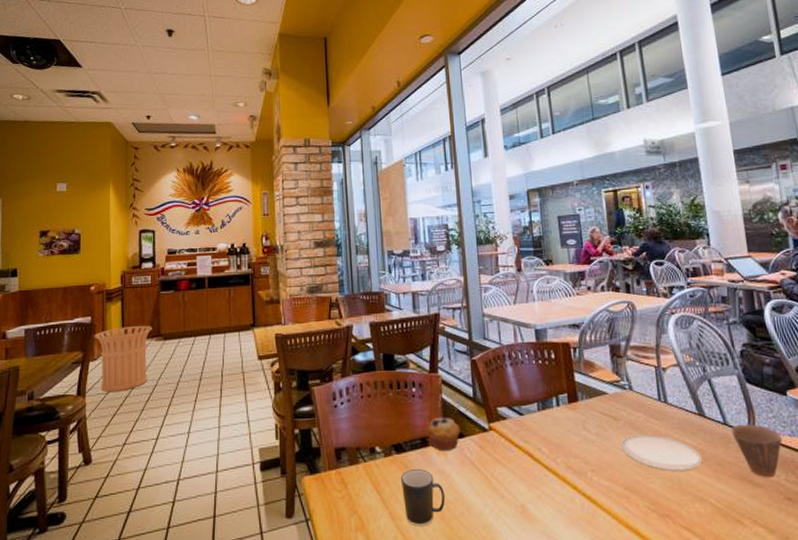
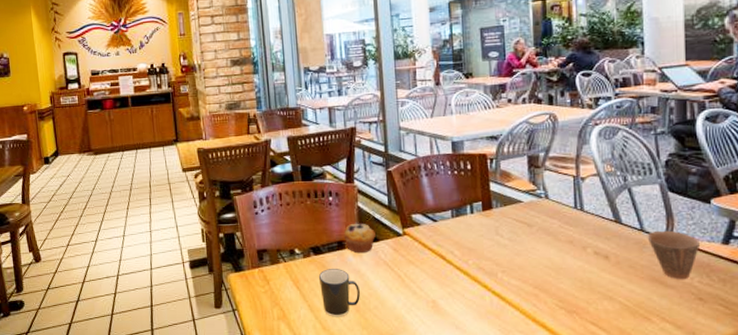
trash can: present [94,325,152,392] -> none [31,141,83,201]
plate: present [620,434,702,472] -> none [532,239,614,274]

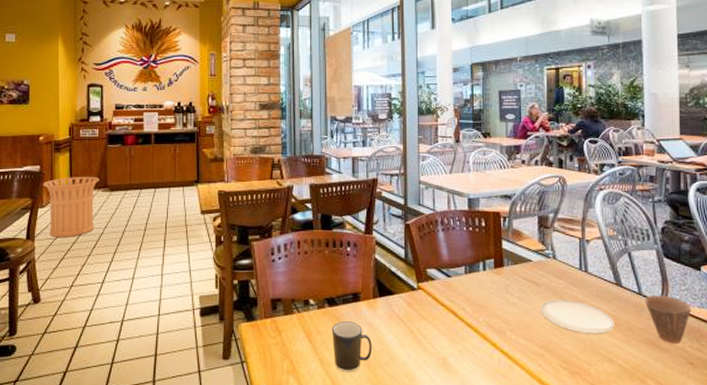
trash can: none [31,141,83,201] -> present [43,176,99,237]
muffin: present [343,223,376,253] -> none [359,275,391,306]
plate: none [532,239,614,274] -> present [540,299,614,335]

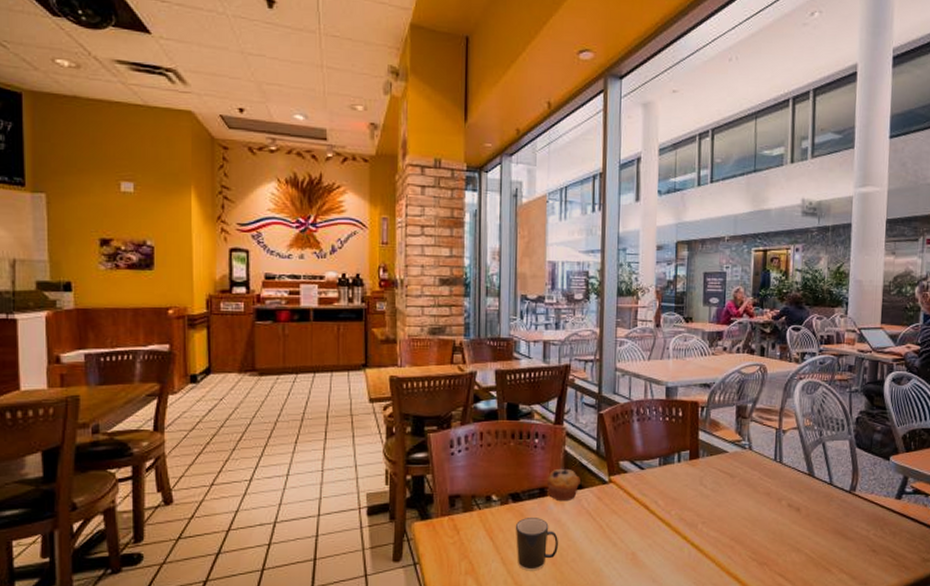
trash can: present [43,176,99,237] -> none [173,357,245,429]
muffin: none [359,275,391,306] -> present [546,468,580,500]
plate: present [540,299,614,335] -> none [732,491,805,526]
cup: present [644,294,692,344] -> none [834,484,879,533]

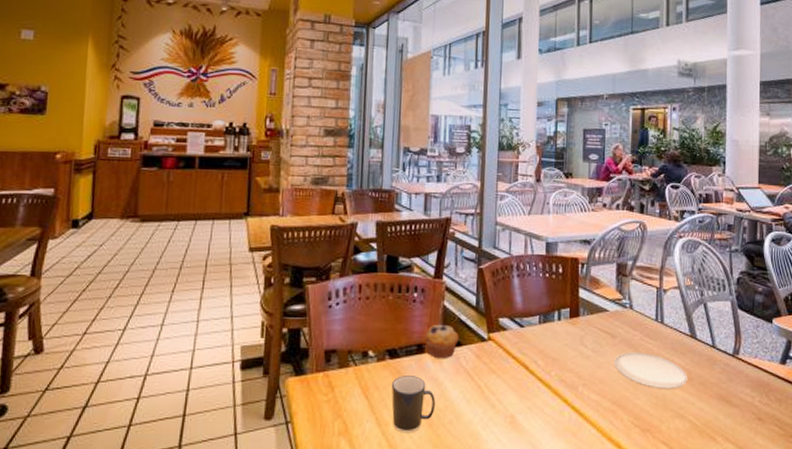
plate: none [732,491,805,526] -> present [614,352,687,390]

